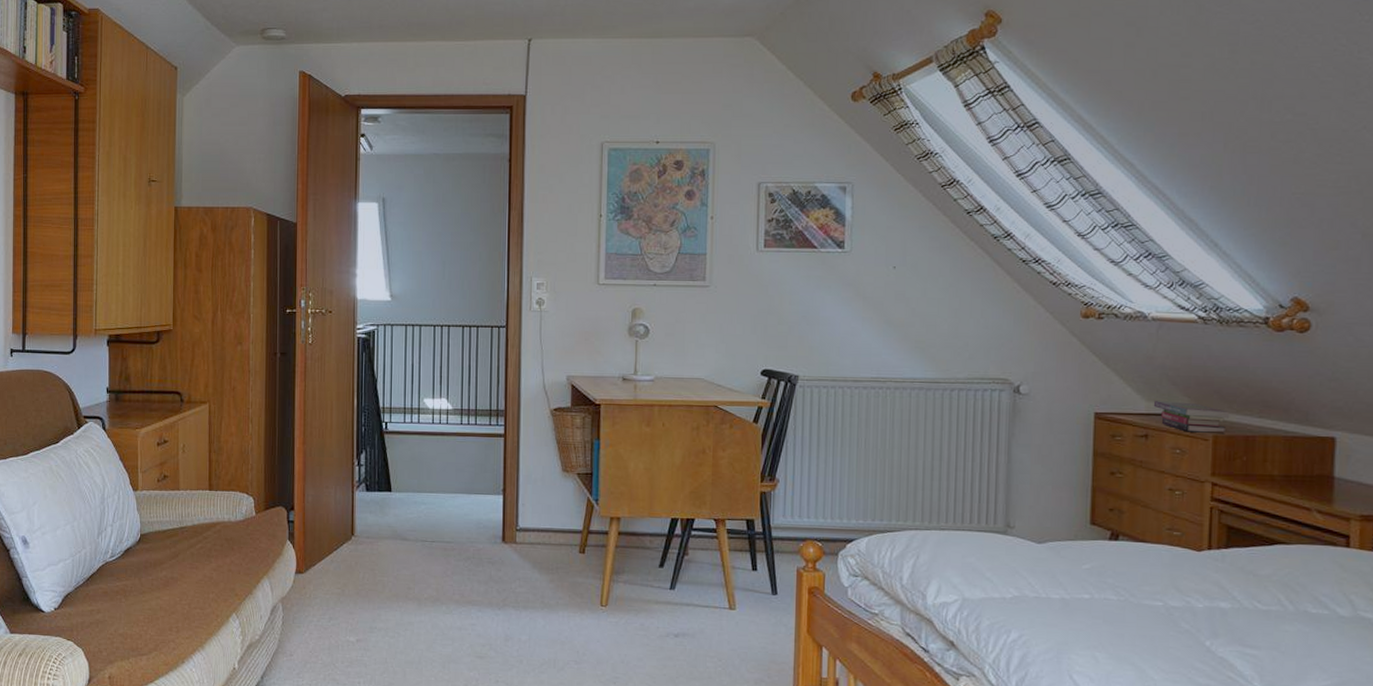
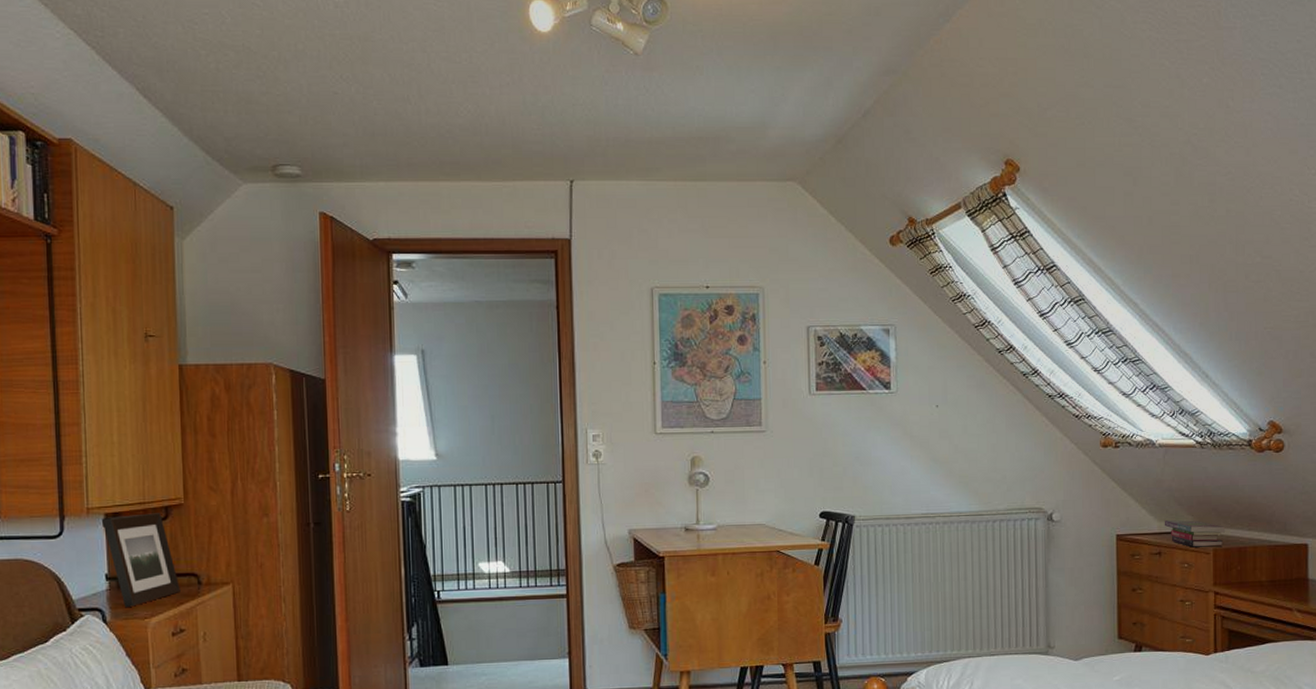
picture frame: none [106,336,166,418] -> present [102,513,180,608]

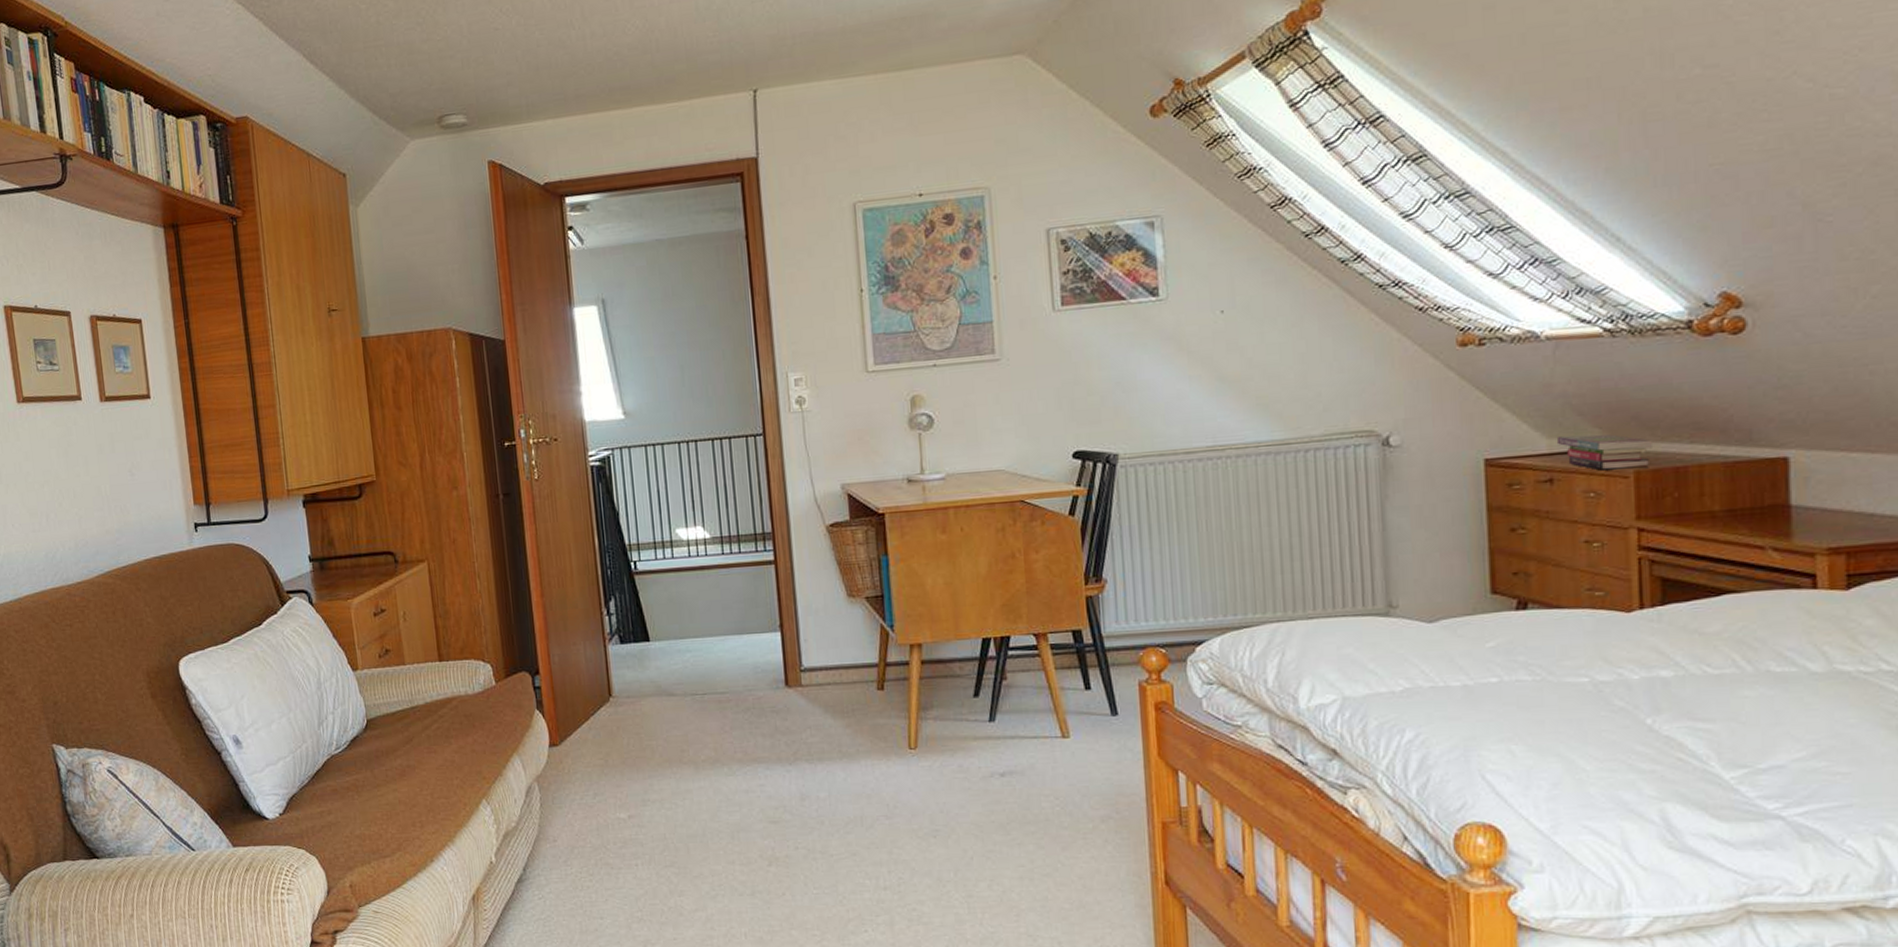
picture frame: present [102,513,180,608] -> none [302,491,379,589]

